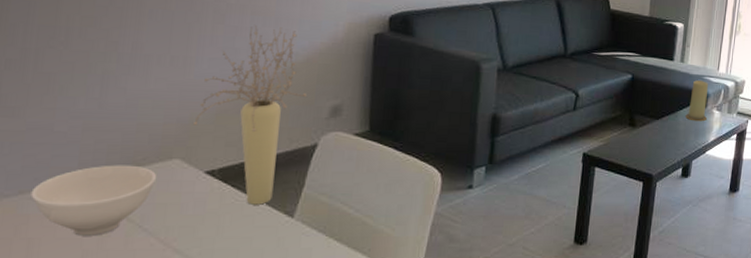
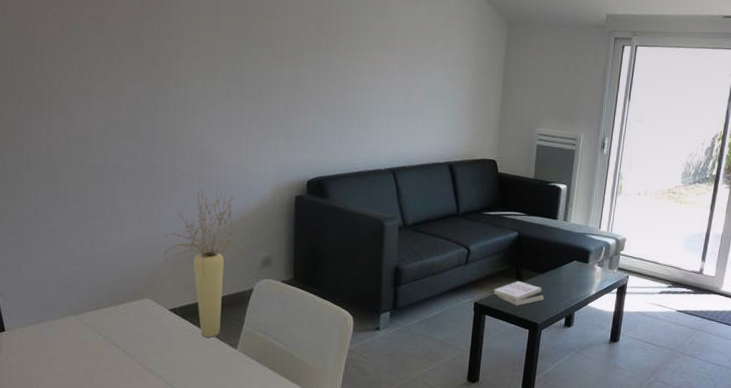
bowl: present [30,165,157,236] -> none [47,302,135,357]
books: none [604,127,660,156] -> present [493,280,545,306]
candle: present [685,80,709,122] -> none [568,238,591,276]

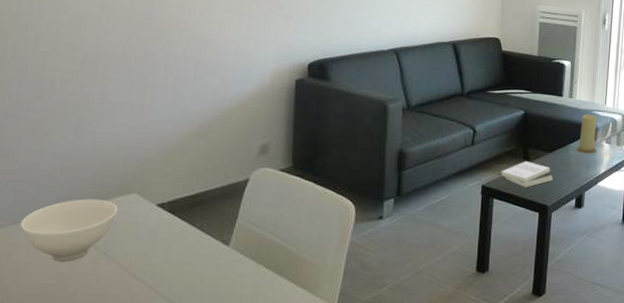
bowl: none [47,302,135,357] -> present [20,199,119,261]
flower arrangement: present [159,190,243,338] -> none [148,75,239,234]
candle: none [568,238,591,276] -> present [576,115,597,154]

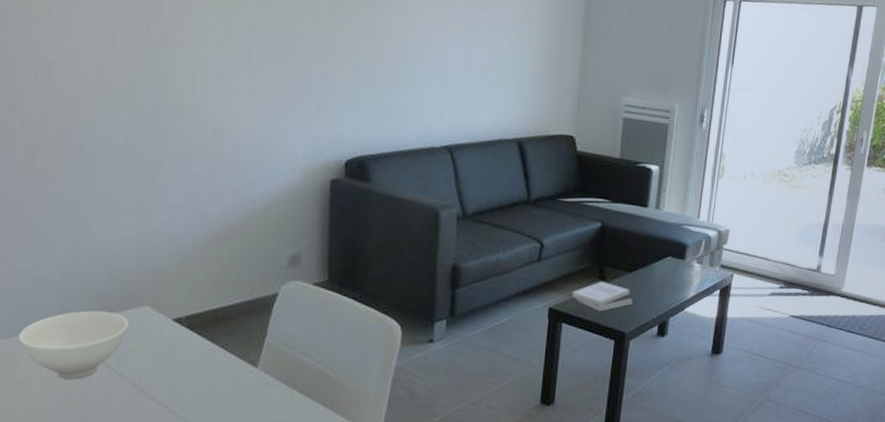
candle: present [576,115,597,154] -> none [661,229,688,275]

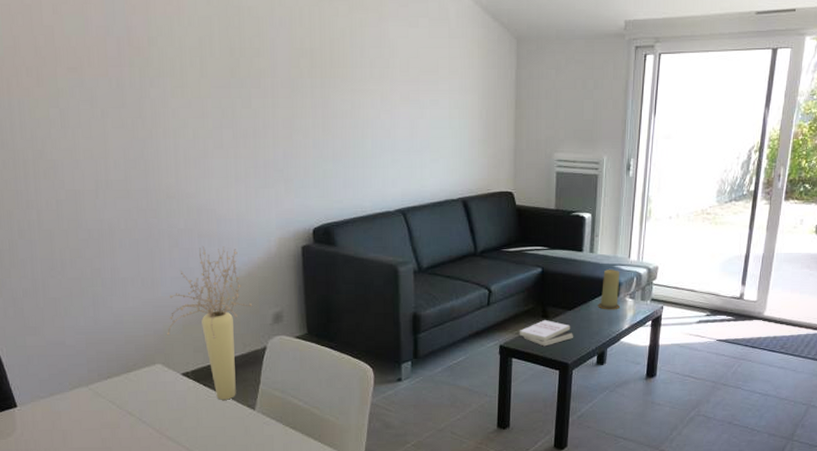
bowl: present [18,310,129,379] -> none [58,370,146,428]
flower arrangement: none [160,172,266,354] -> present [167,246,252,400]
candle: none [661,229,688,275] -> present [598,269,620,310]

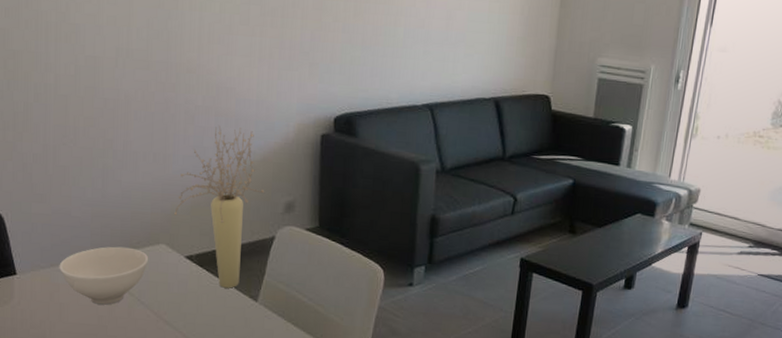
bowl: none [58,370,146,428] -> present [59,246,149,305]
books: present [519,319,574,347] -> none [542,234,602,264]
candle: present [598,269,620,310] -> none [630,187,658,232]

